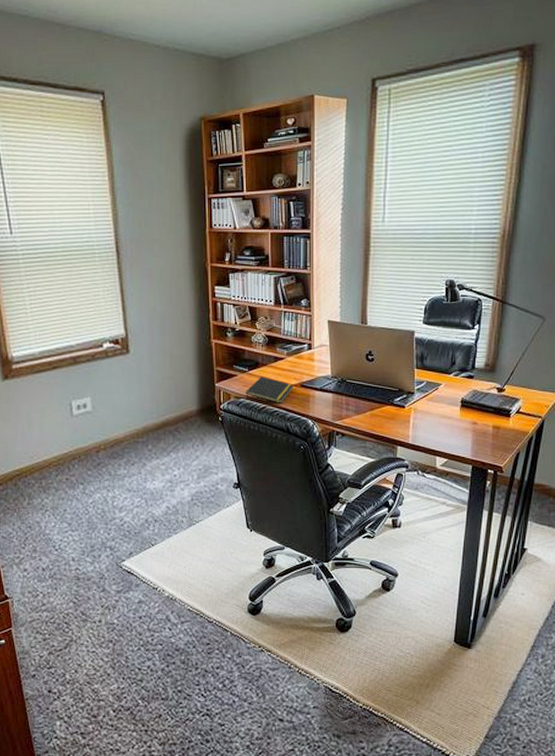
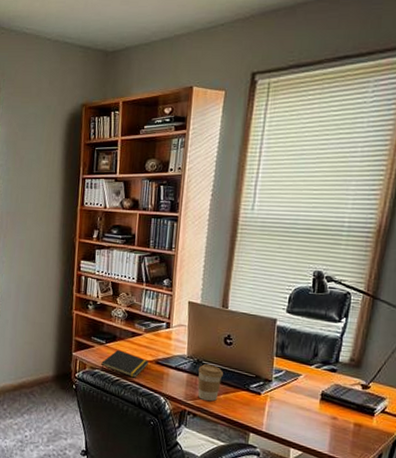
coffee cup: none [343,383,367,420] -> present [197,364,223,402]

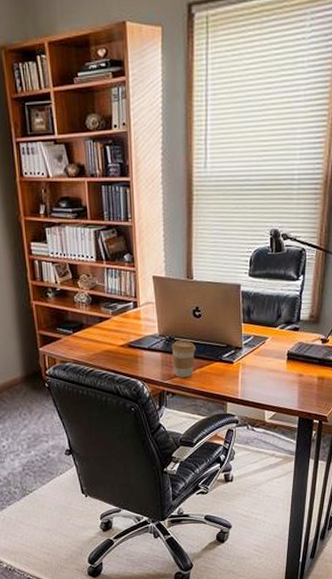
notepad: present [101,350,150,378] -> none [72,338,122,366]

